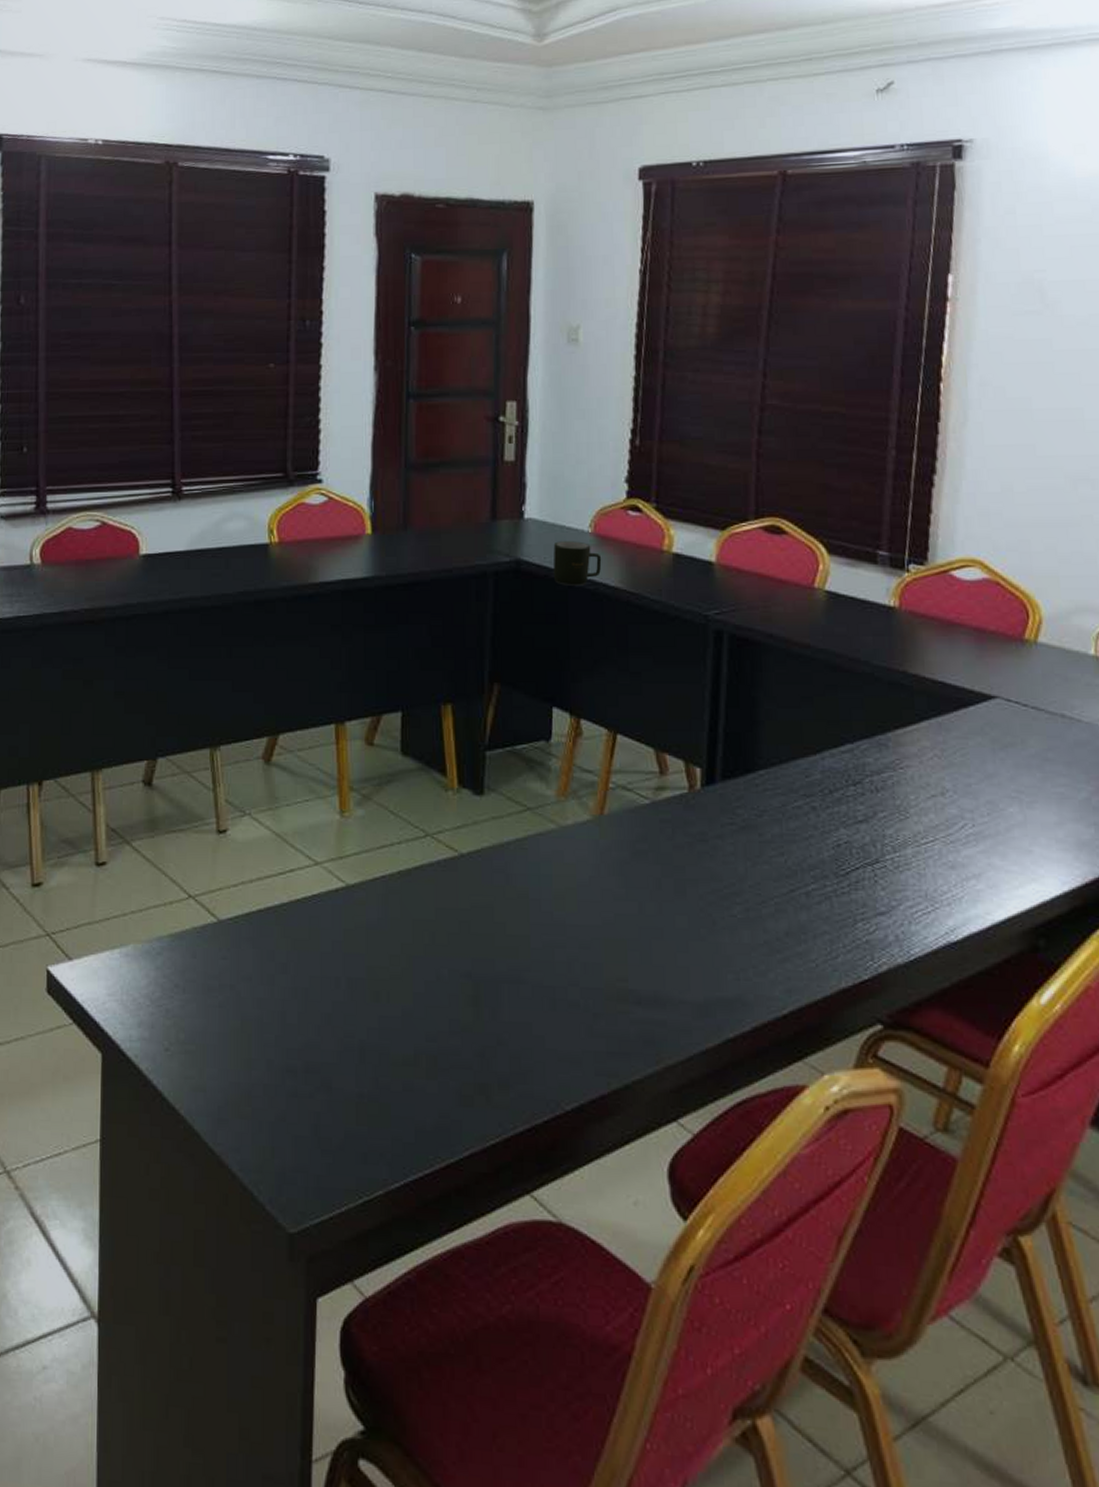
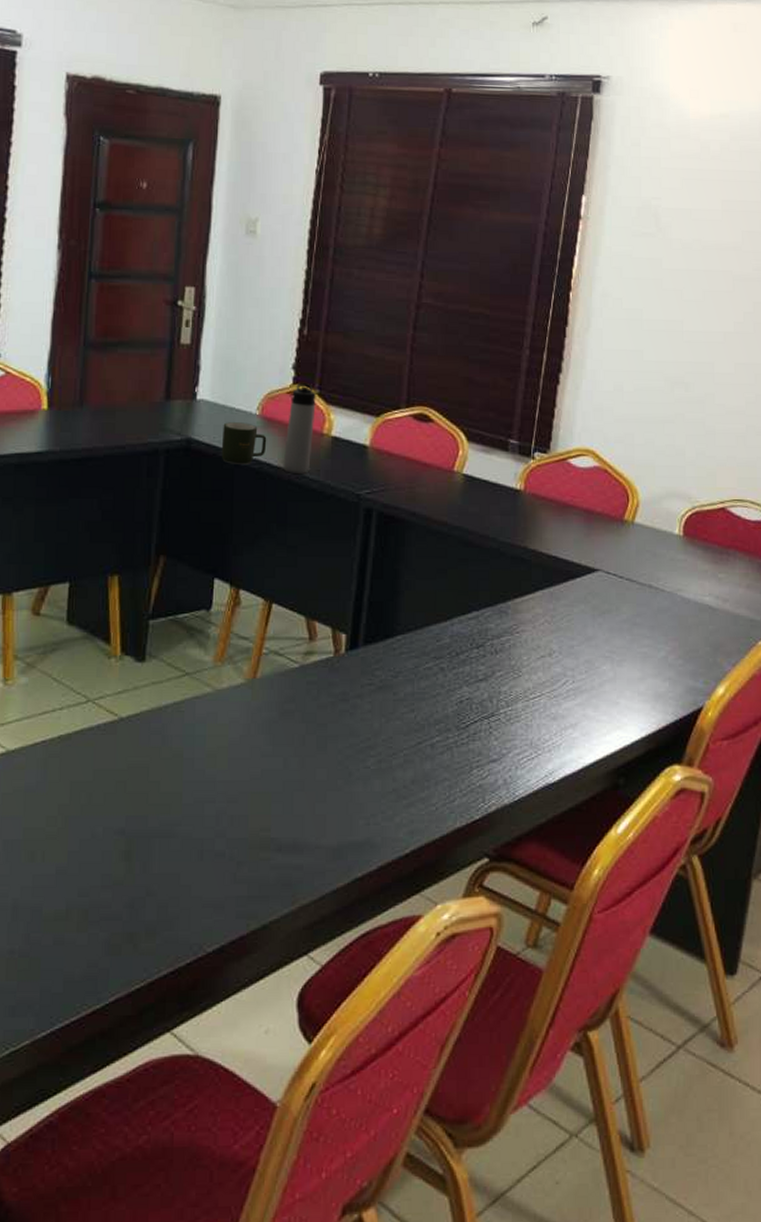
thermos bottle: none [620,496,653,595] -> present [283,382,316,475]

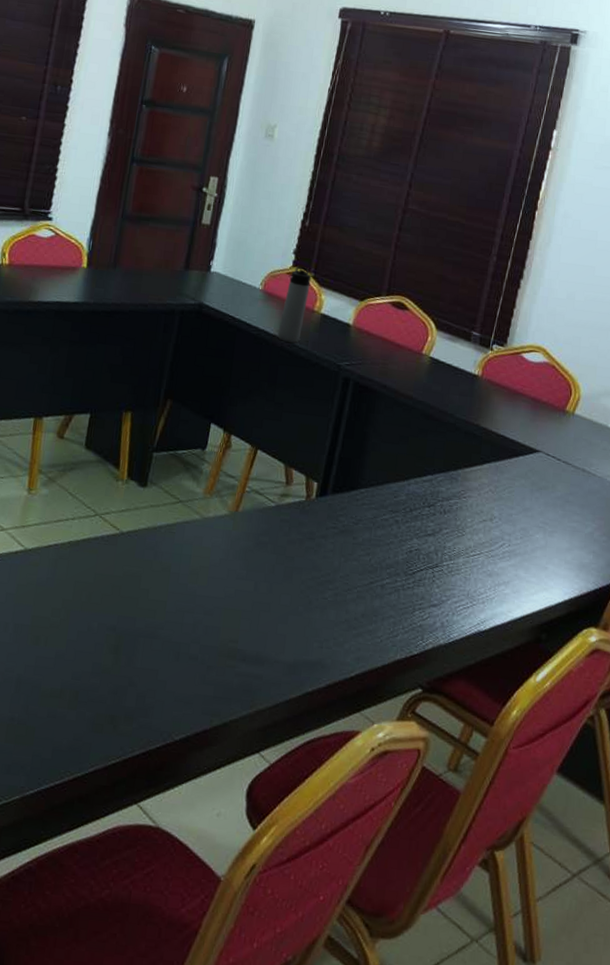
mug: present [221,422,267,466] -> none [226,293,267,331]

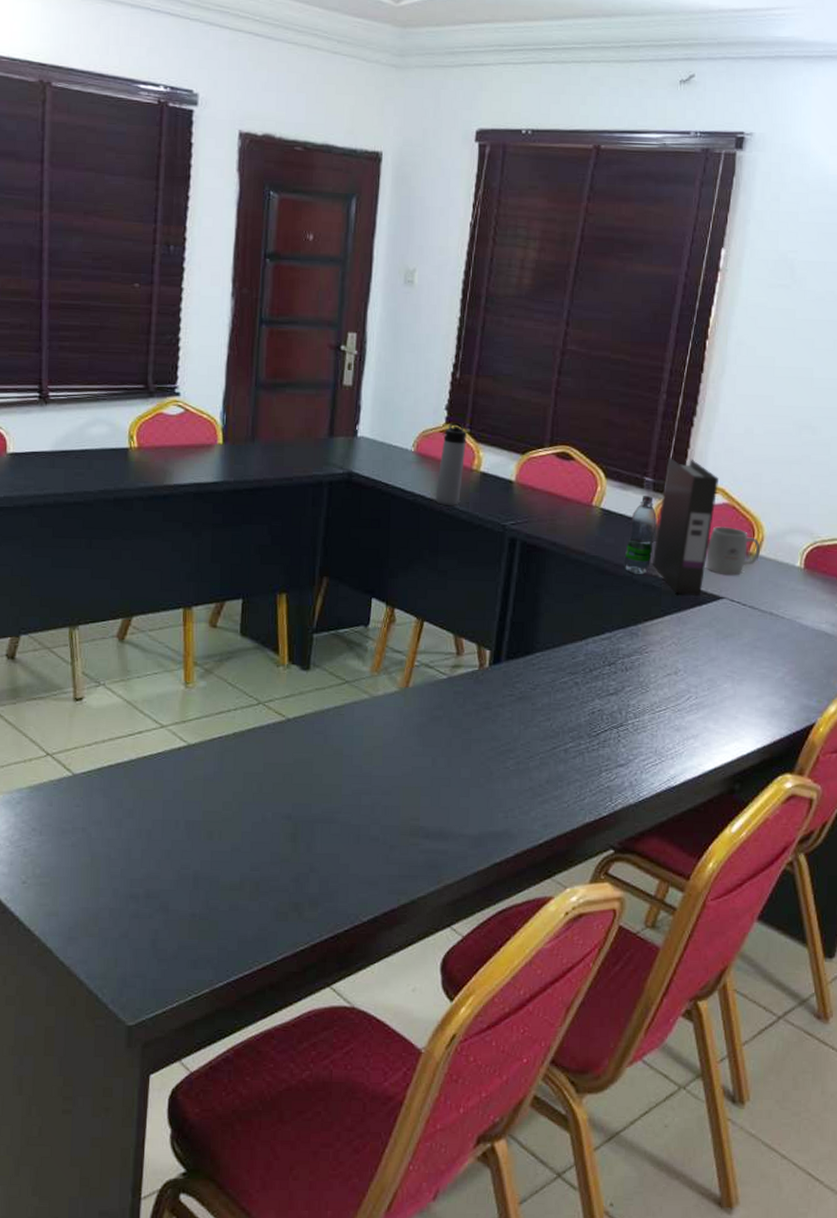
bottle: none [448,348,482,422] -> present [624,495,657,574]
binder: none [475,314,541,447] -> present [653,456,718,595]
mug: none [525,383,577,431] -> present [706,526,761,576]

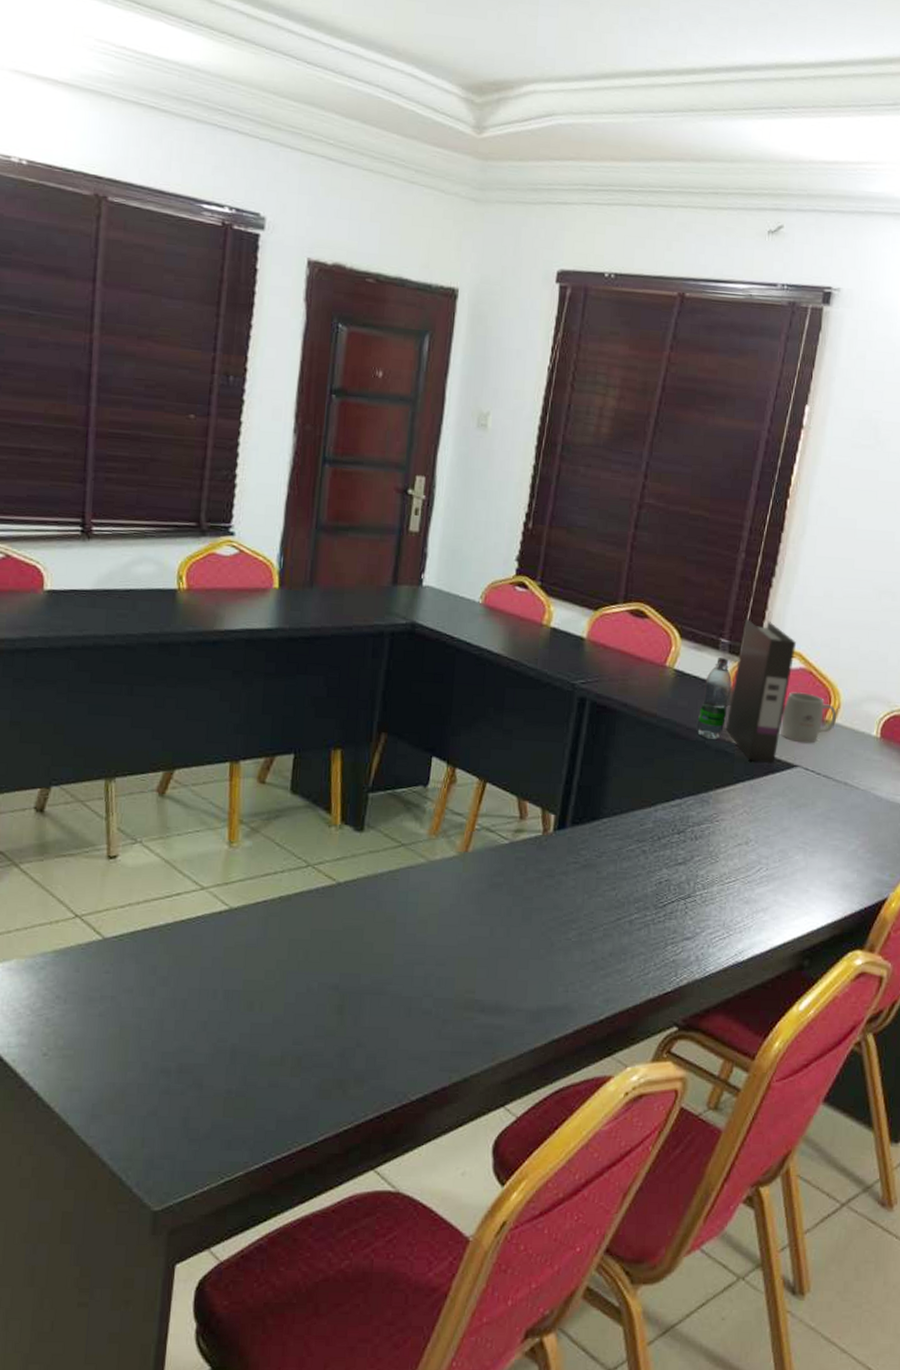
thermos bottle: present [435,422,467,507] -> none [502,574,538,663]

